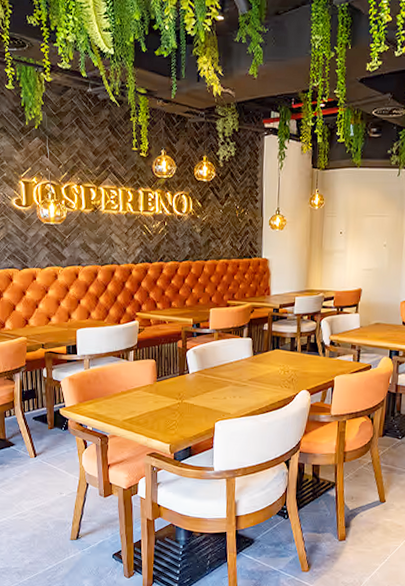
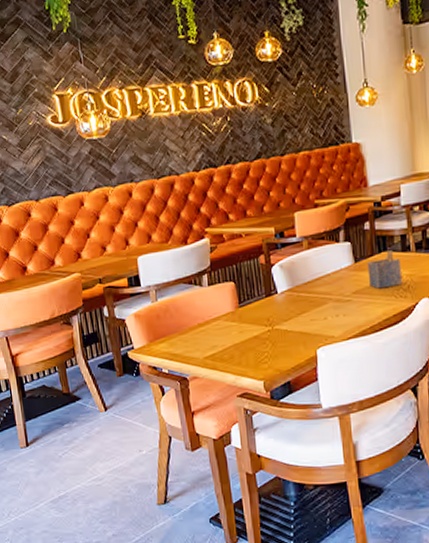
napkin holder: none [262,349,289,379] -> present [367,250,402,289]

